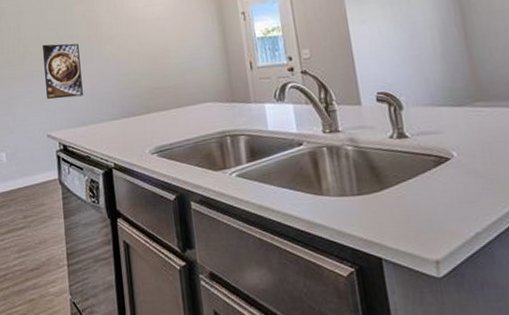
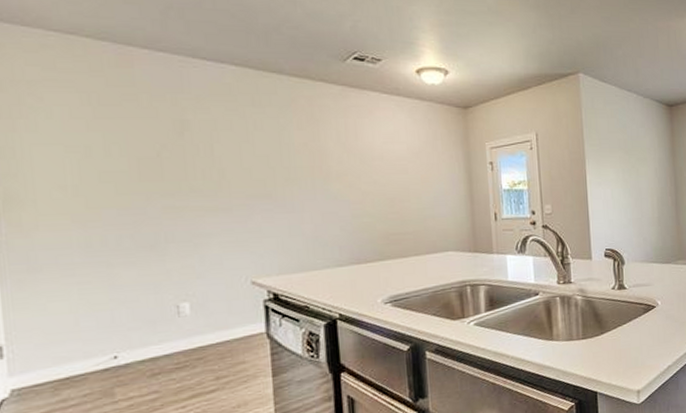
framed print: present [42,43,83,100] -> none [245,173,302,240]

